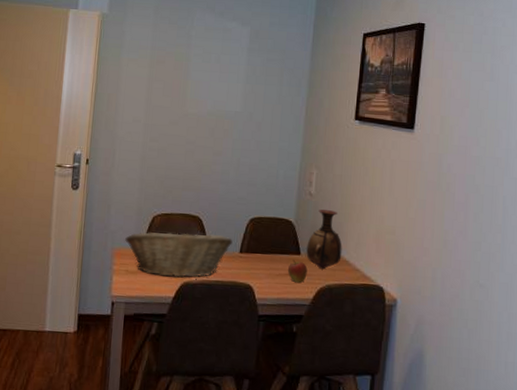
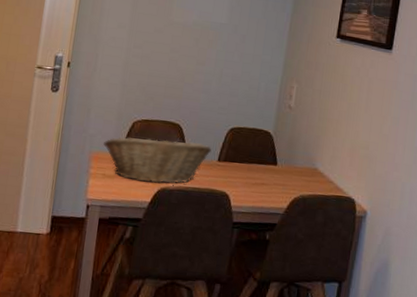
apple: present [287,260,308,282] -> none [263,170,283,192]
vase: present [306,209,342,270] -> none [282,122,318,180]

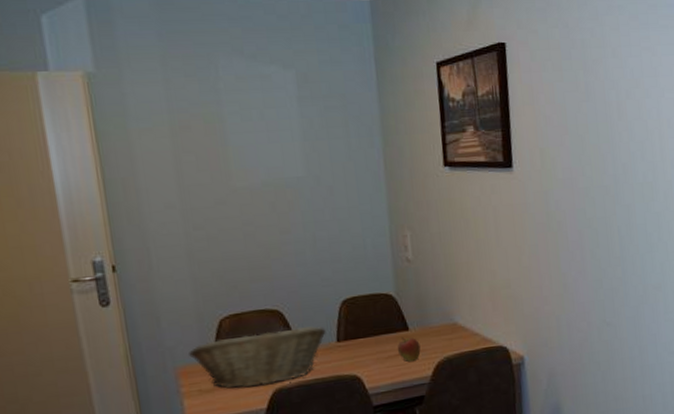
apple: none [263,170,283,192] -> present [397,337,421,362]

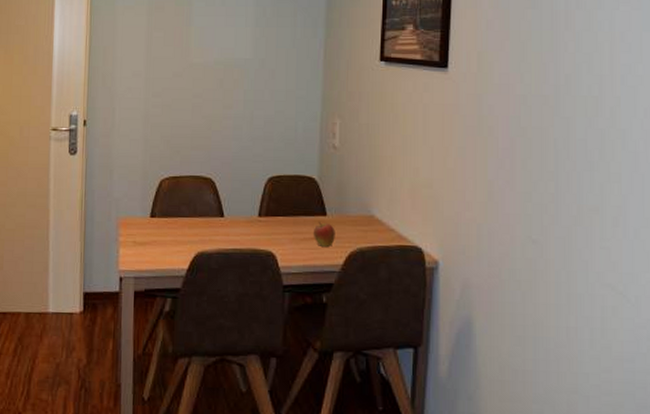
fruit basket: present [189,326,326,388] -> none [131,194,250,247]

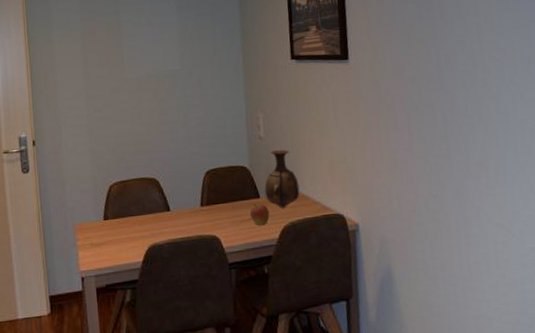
vase: none [333,164,373,231] -> present [264,150,300,208]

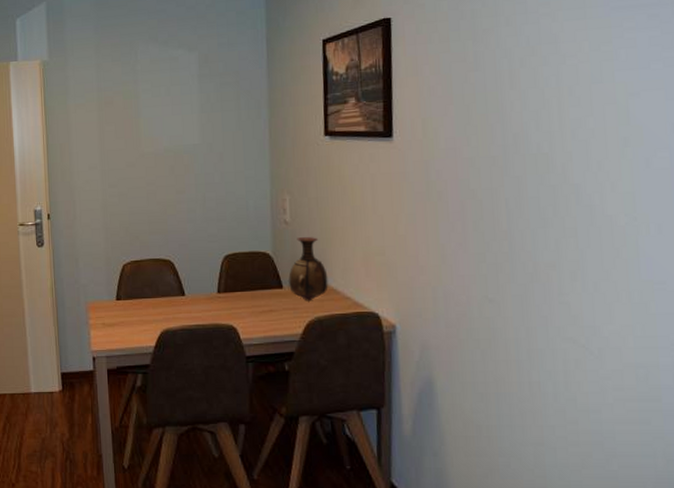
apple: present [249,204,270,225] -> none [271,295,293,318]

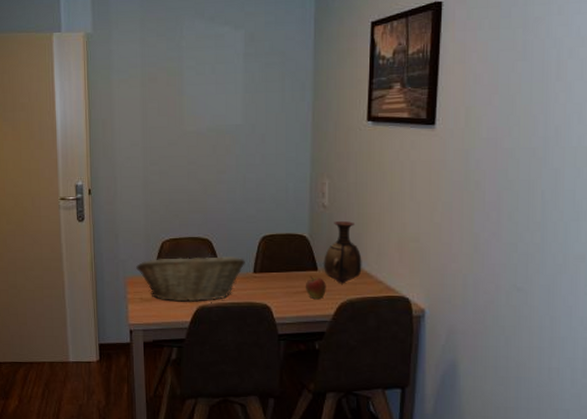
fruit basket: none [97,276,209,326] -> present [136,254,245,302]
apple: none [271,295,293,318] -> present [305,276,326,299]

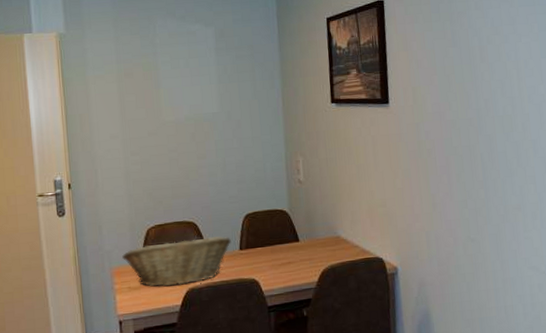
apple: present [305,276,326,299] -> none [289,248,309,269]
vase: present [324,221,362,284] -> none [304,194,339,252]

